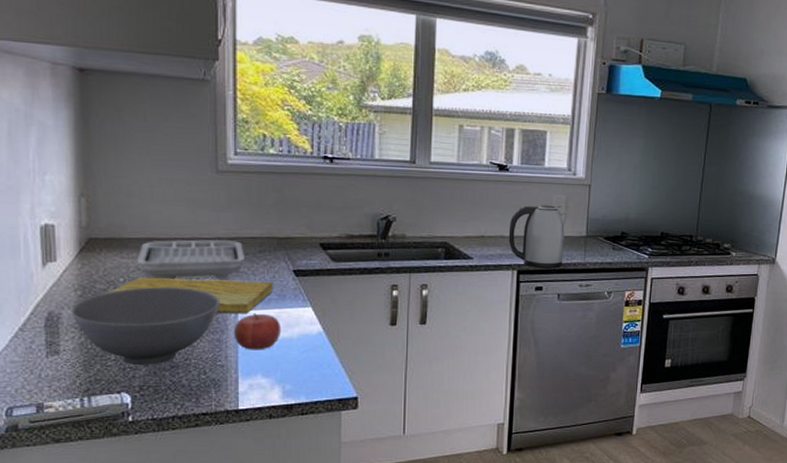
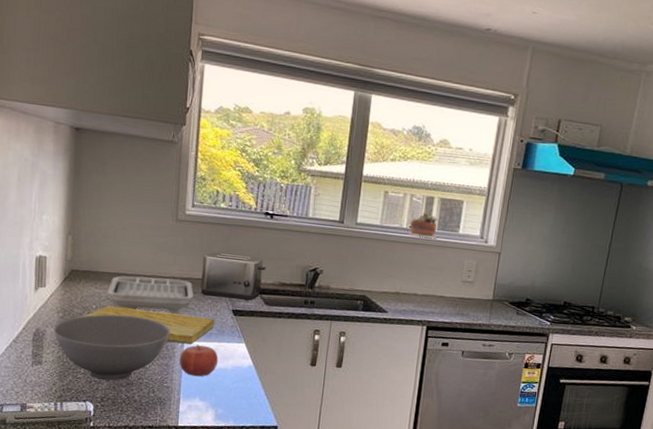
toaster: none [253,205,329,258] -> present [200,252,266,300]
succulent plant: none [489,146,521,175] -> present [408,212,438,239]
kettle: present [508,204,567,270] -> none [420,267,476,328]

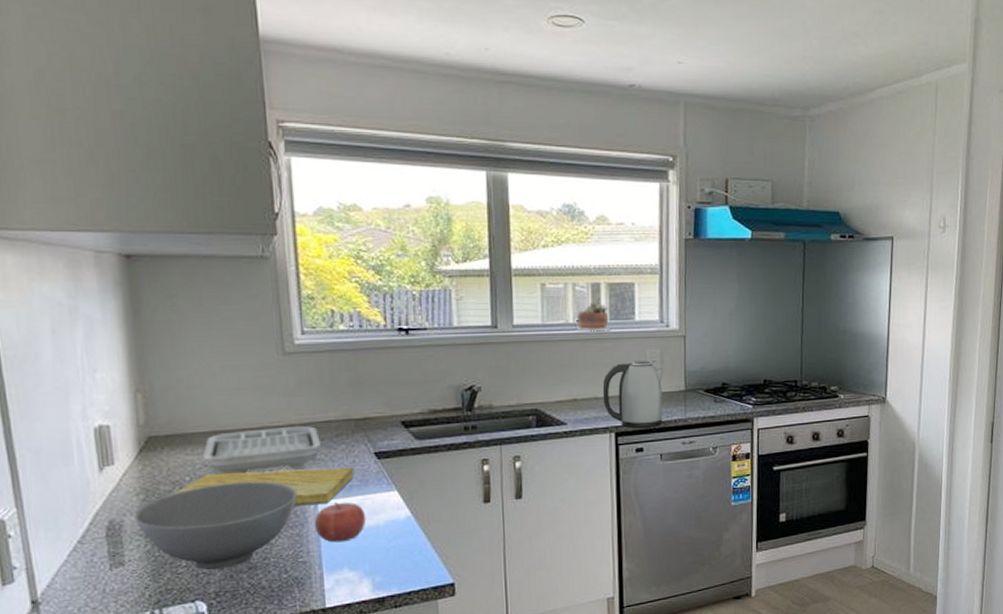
toaster: present [200,252,266,300] -> none [326,384,409,441]
kettle: none [420,267,476,328] -> present [602,360,663,430]

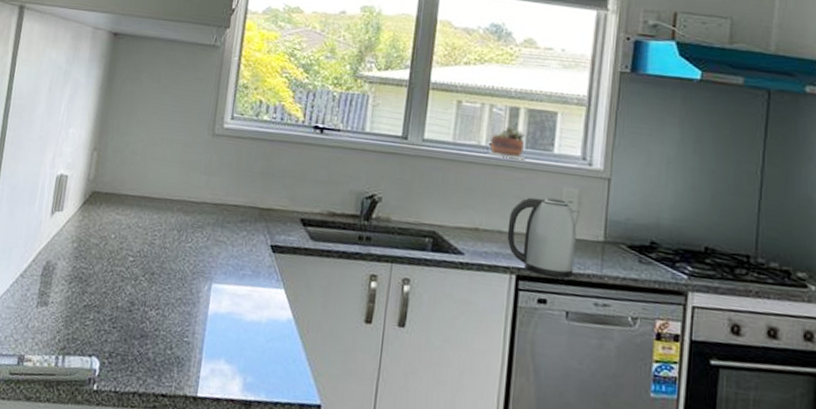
bowl: present [134,481,298,570] -> none [65,246,197,331]
cutting board: present [172,467,355,505] -> none [98,236,250,288]
dish rack: present [202,426,322,474] -> none [129,199,227,248]
fruit: present [314,502,367,543] -> none [204,288,252,331]

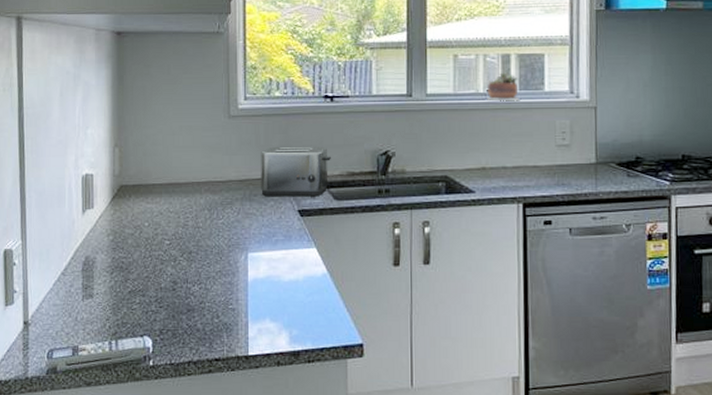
toaster: none [235,173,313,234] -> present [261,146,331,197]
kettle: present [507,196,580,279] -> none [511,130,573,201]

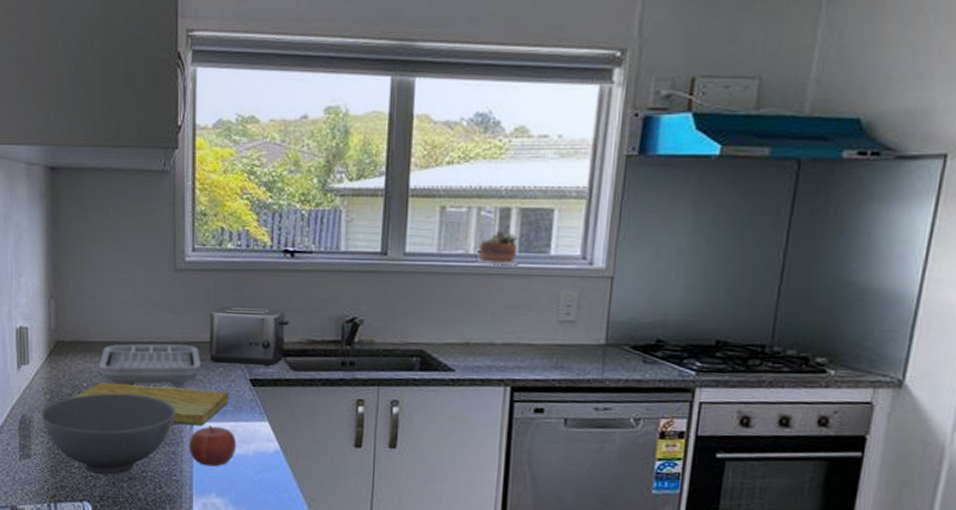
bowl: none [104,230,232,308] -> present [41,393,176,475]
cutting board: none [133,221,280,256] -> present [71,382,230,426]
dish rack: none [160,183,255,222] -> present [99,344,202,388]
fruit: none [243,255,288,293] -> present [188,425,237,467]

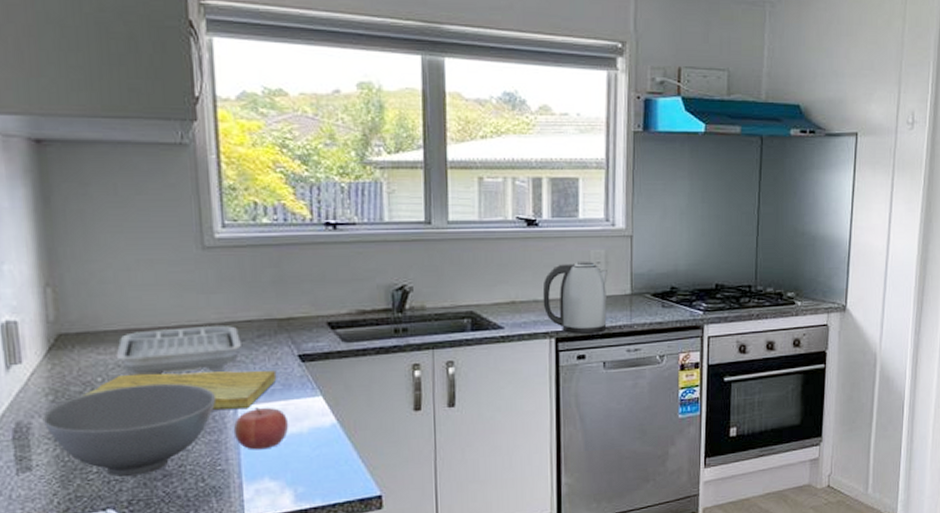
toaster: present [209,306,289,366] -> none [247,281,336,342]
succulent plant: present [477,230,518,266] -> none [516,198,551,230]
kettle: none [500,302,579,387] -> present [542,260,607,335]

